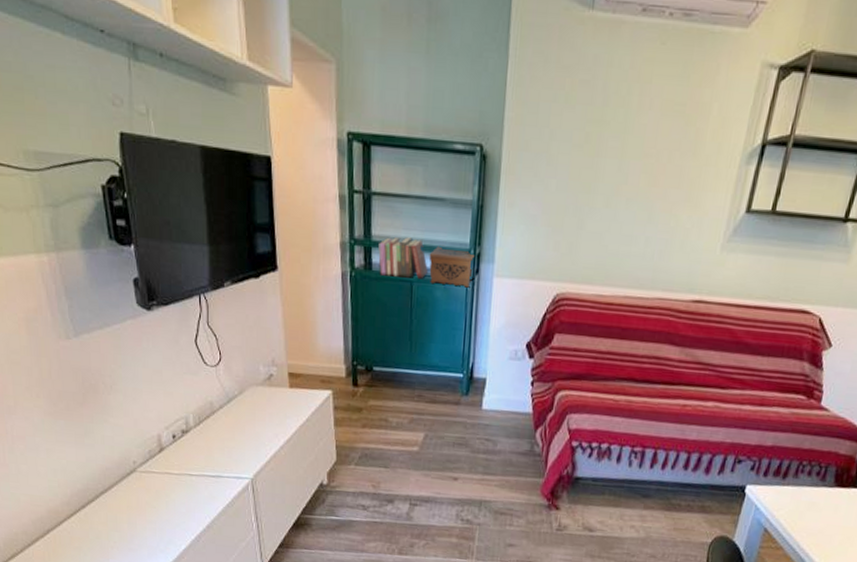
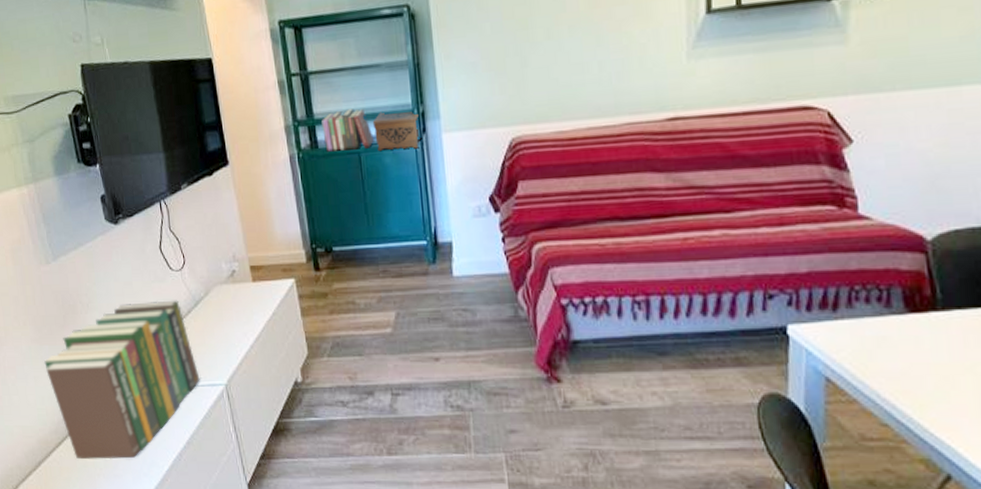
books: none [57,390,226,535] -> present [43,300,200,460]

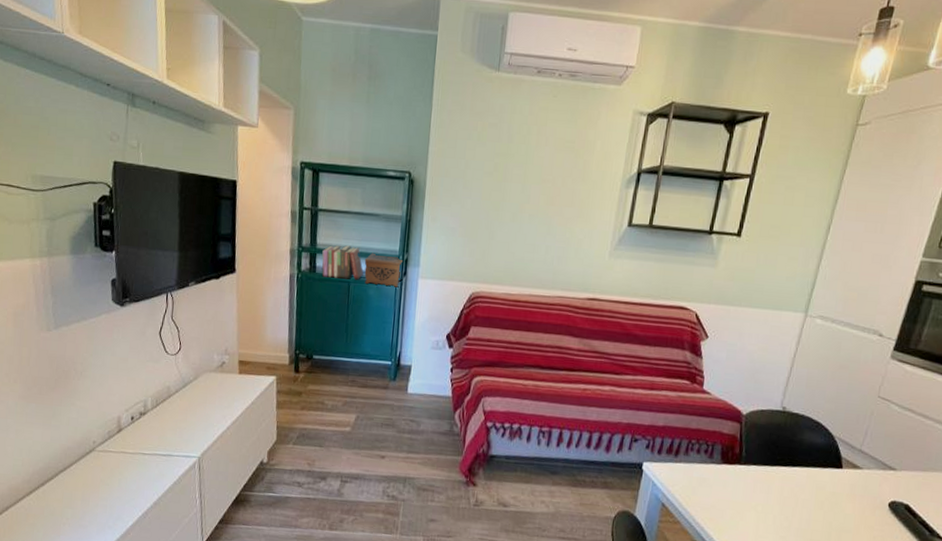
books: present [43,300,200,460] -> none [27,376,177,512]

